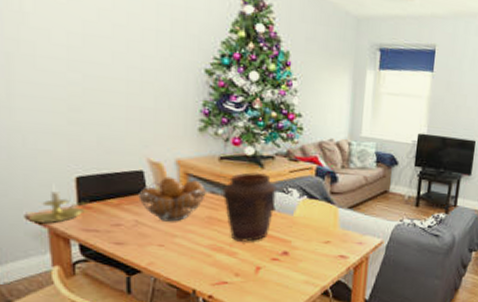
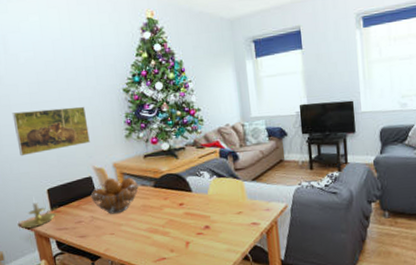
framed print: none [36,67,149,129] -> present [12,106,90,156]
vase: present [222,172,277,242] -> none [150,163,192,223]

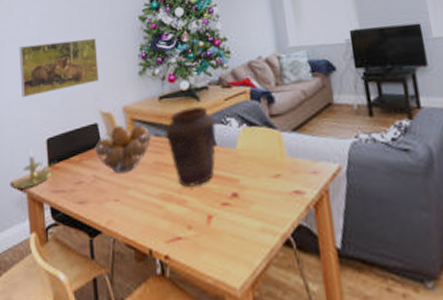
vase: none [150,163,192,223] -> present [165,106,216,187]

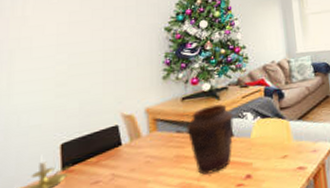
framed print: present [19,37,99,98] -> none [32,46,121,106]
fruit basket: present [95,125,151,173] -> none [114,123,173,170]

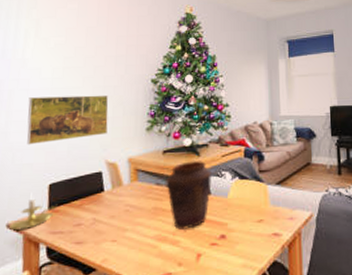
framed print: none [32,46,121,106] -> present [27,95,109,145]

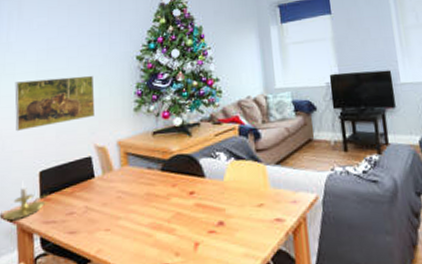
vase: present [166,161,212,230] -> none [157,141,206,216]

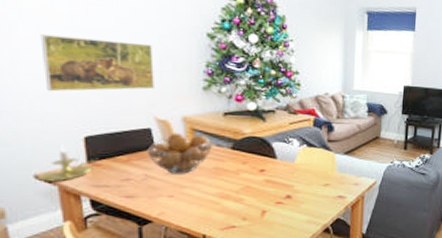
fruit basket: none [88,158,143,204] -> present [147,132,212,174]

